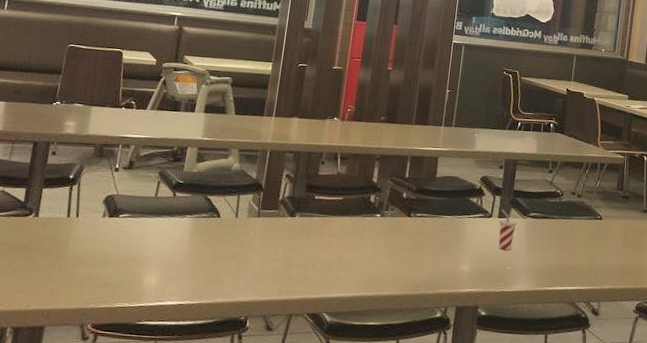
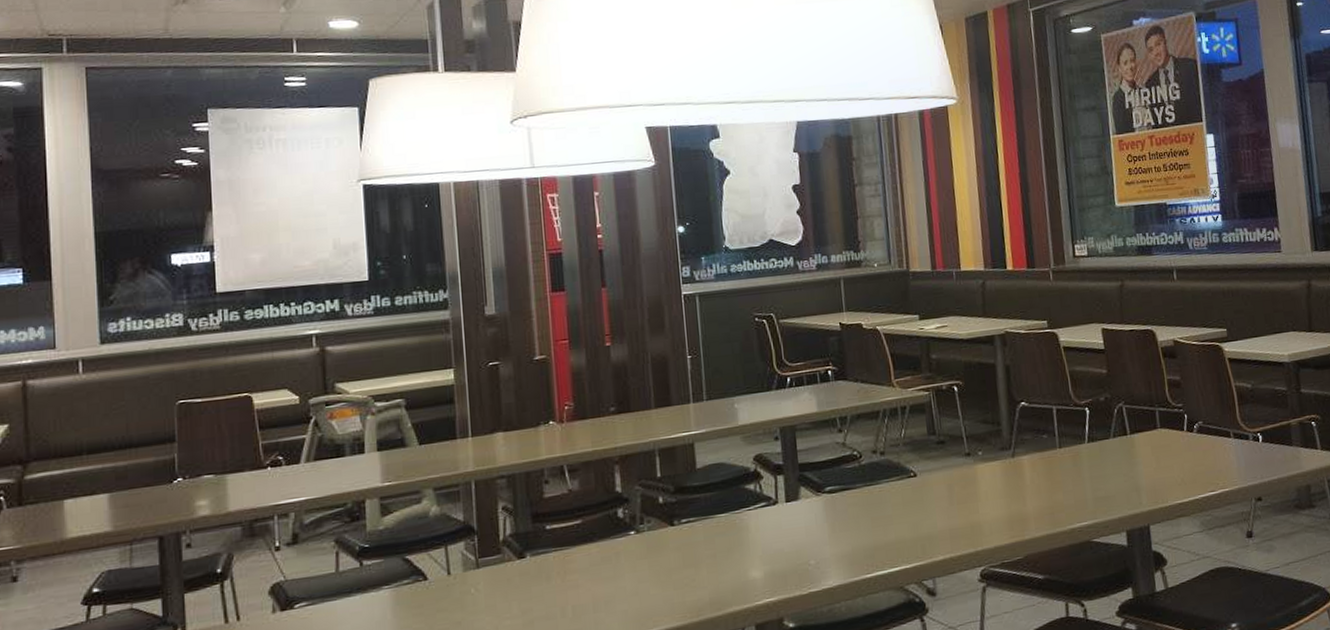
beverage cup: present [498,208,517,250] -> none [787,489,811,542]

